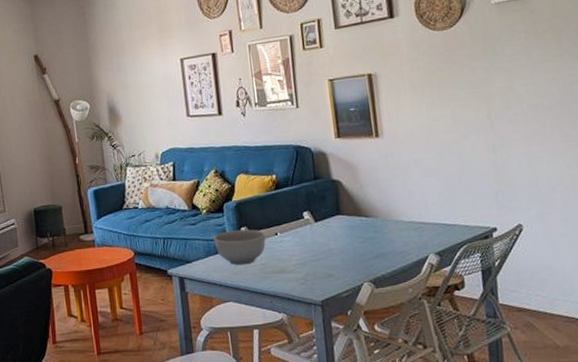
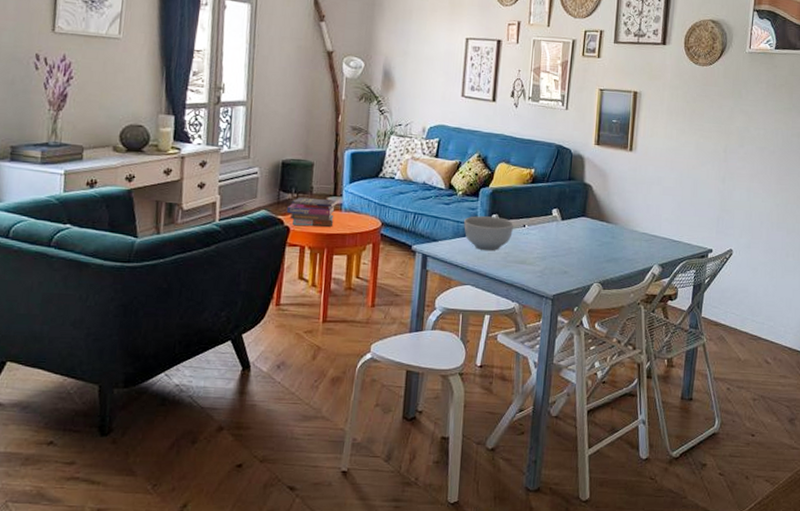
books: none [46,237,91,268] -> present [287,197,338,227]

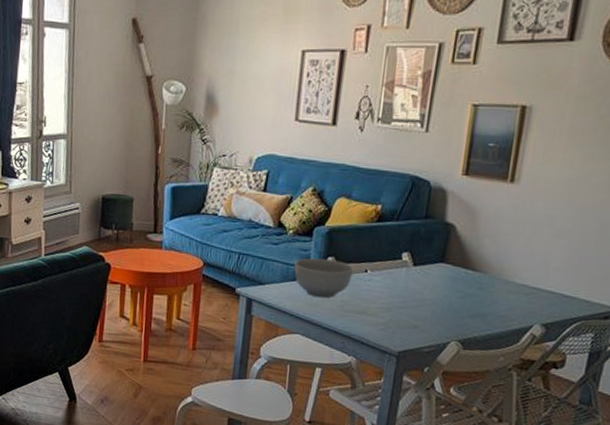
books: present [287,197,338,227] -> none [108,233,159,265]

